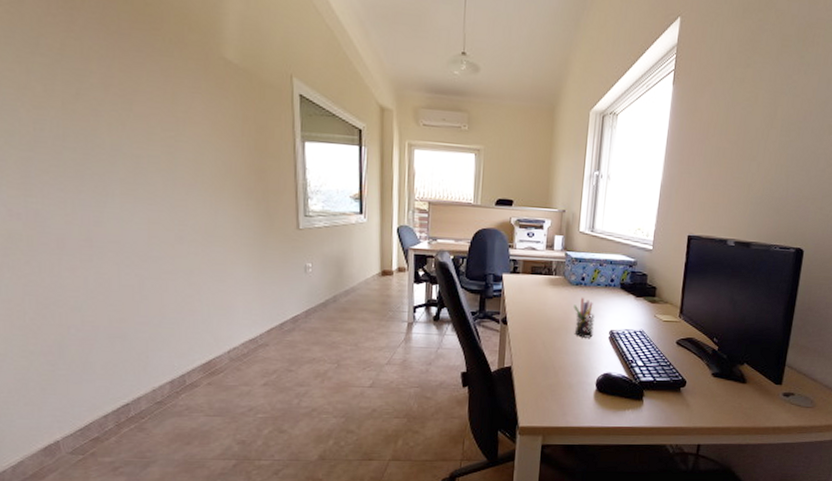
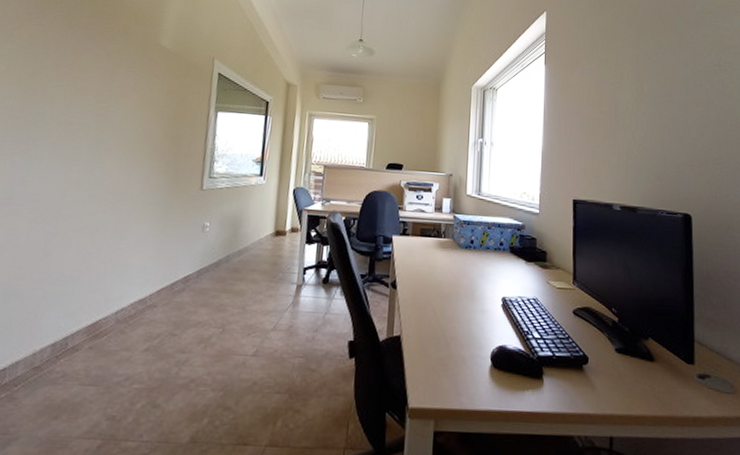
pen holder: present [574,297,595,338] -> none [464,261,486,305]

